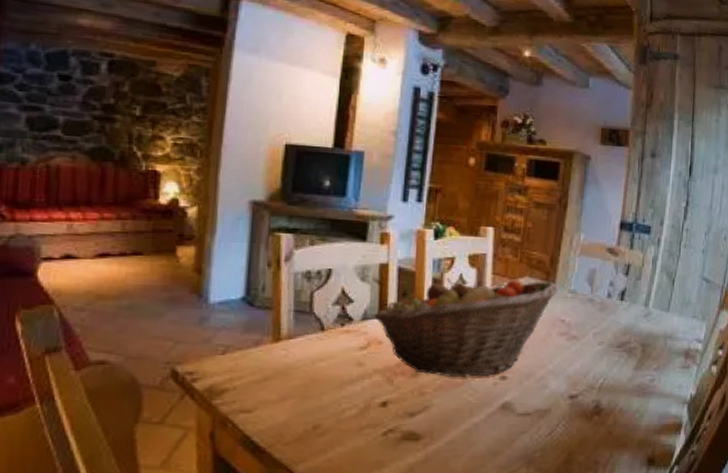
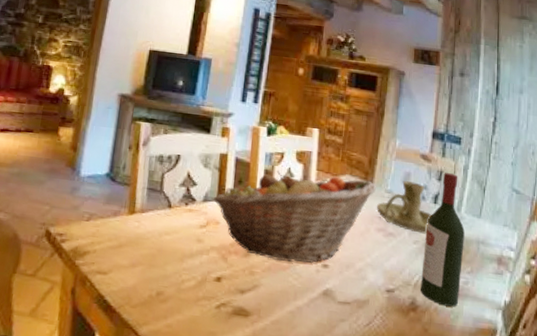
candle holder: none [558,279,618,334] -> present [376,181,432,234]
wine bottle: none [605,266,652,406] -> present [421,173,465,307]

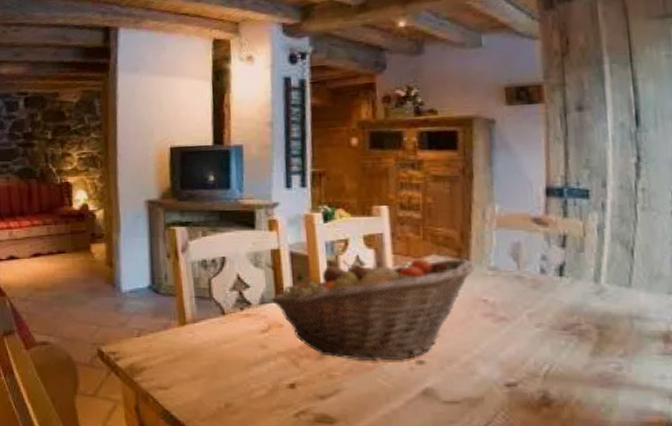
candle holder: present [376,181,432,234] -> none [478,253,558,314]
wine bottle: present [421,173,465,307] -> none [551,236,611,399]

